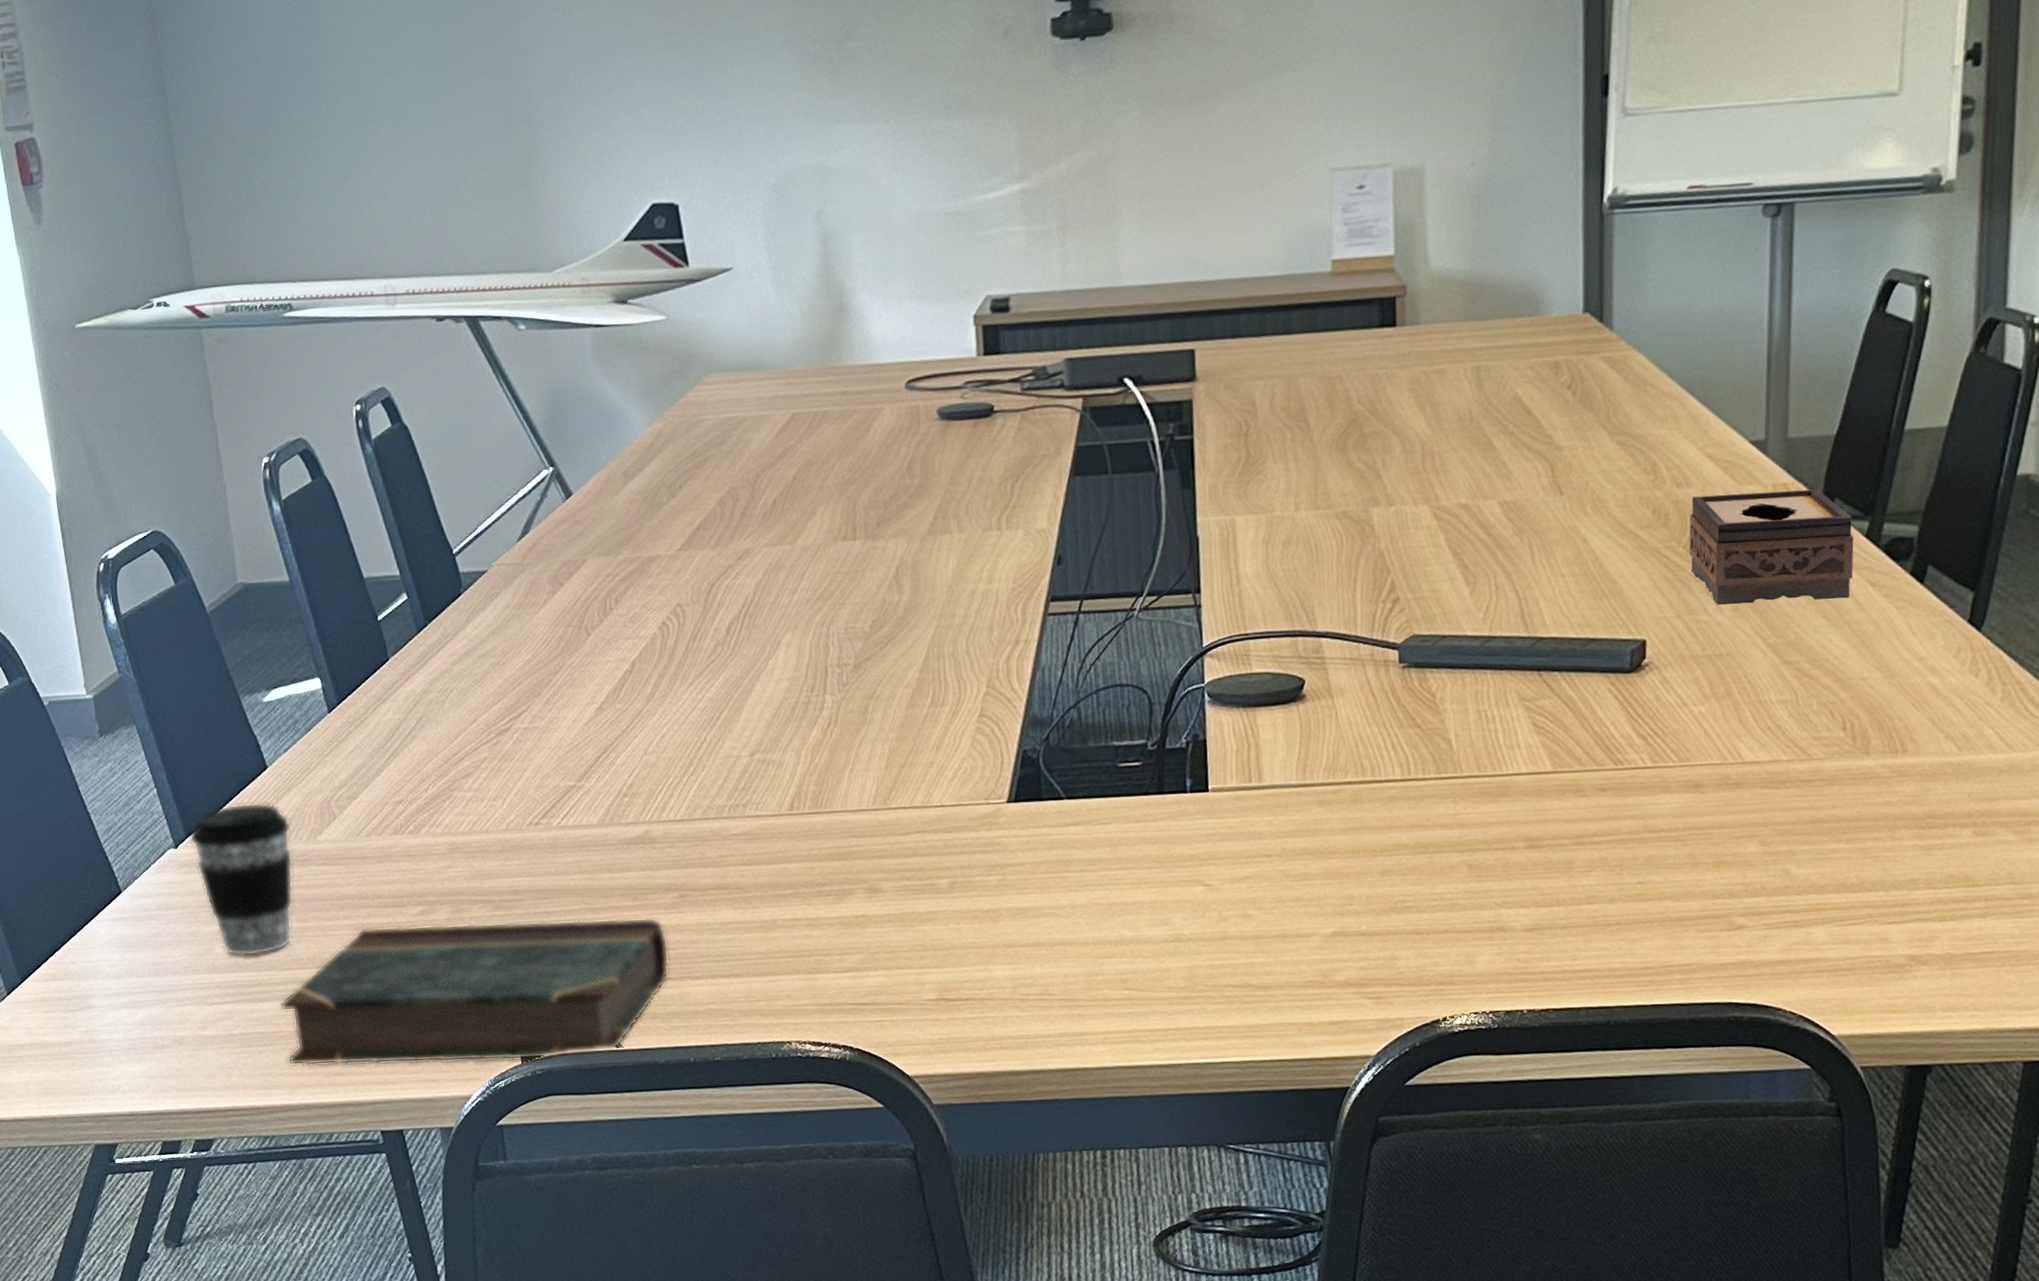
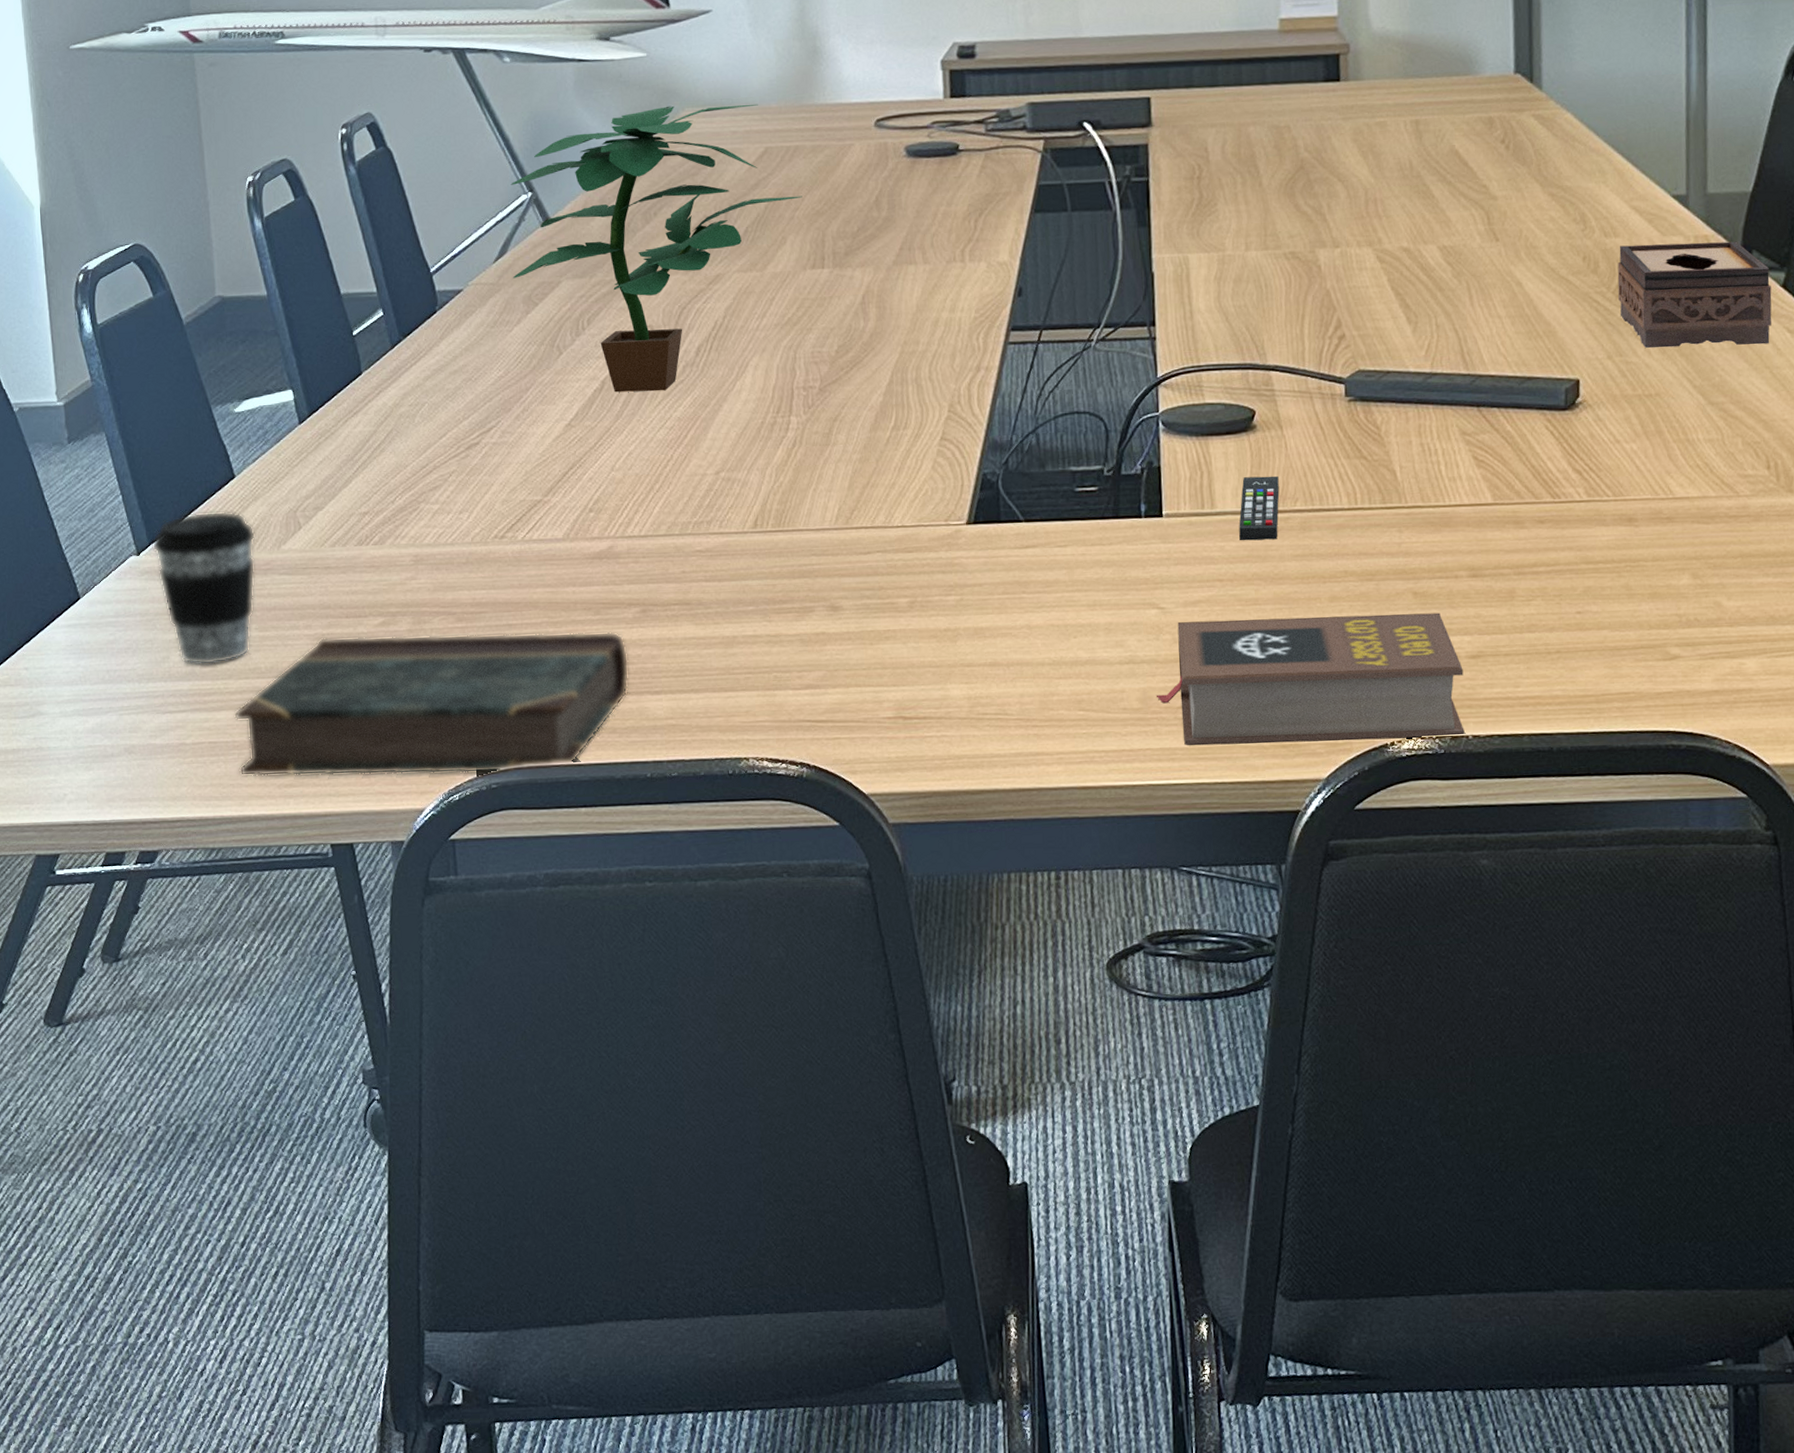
potted plant: none [531,367,832,674] -> present [511,103,802,393]
book: none [1202,885,1519,1024] -> present [1156,612,1465,746]
remote control: none [1287,747,1330,815] -> present [1239,475,1280,541]

